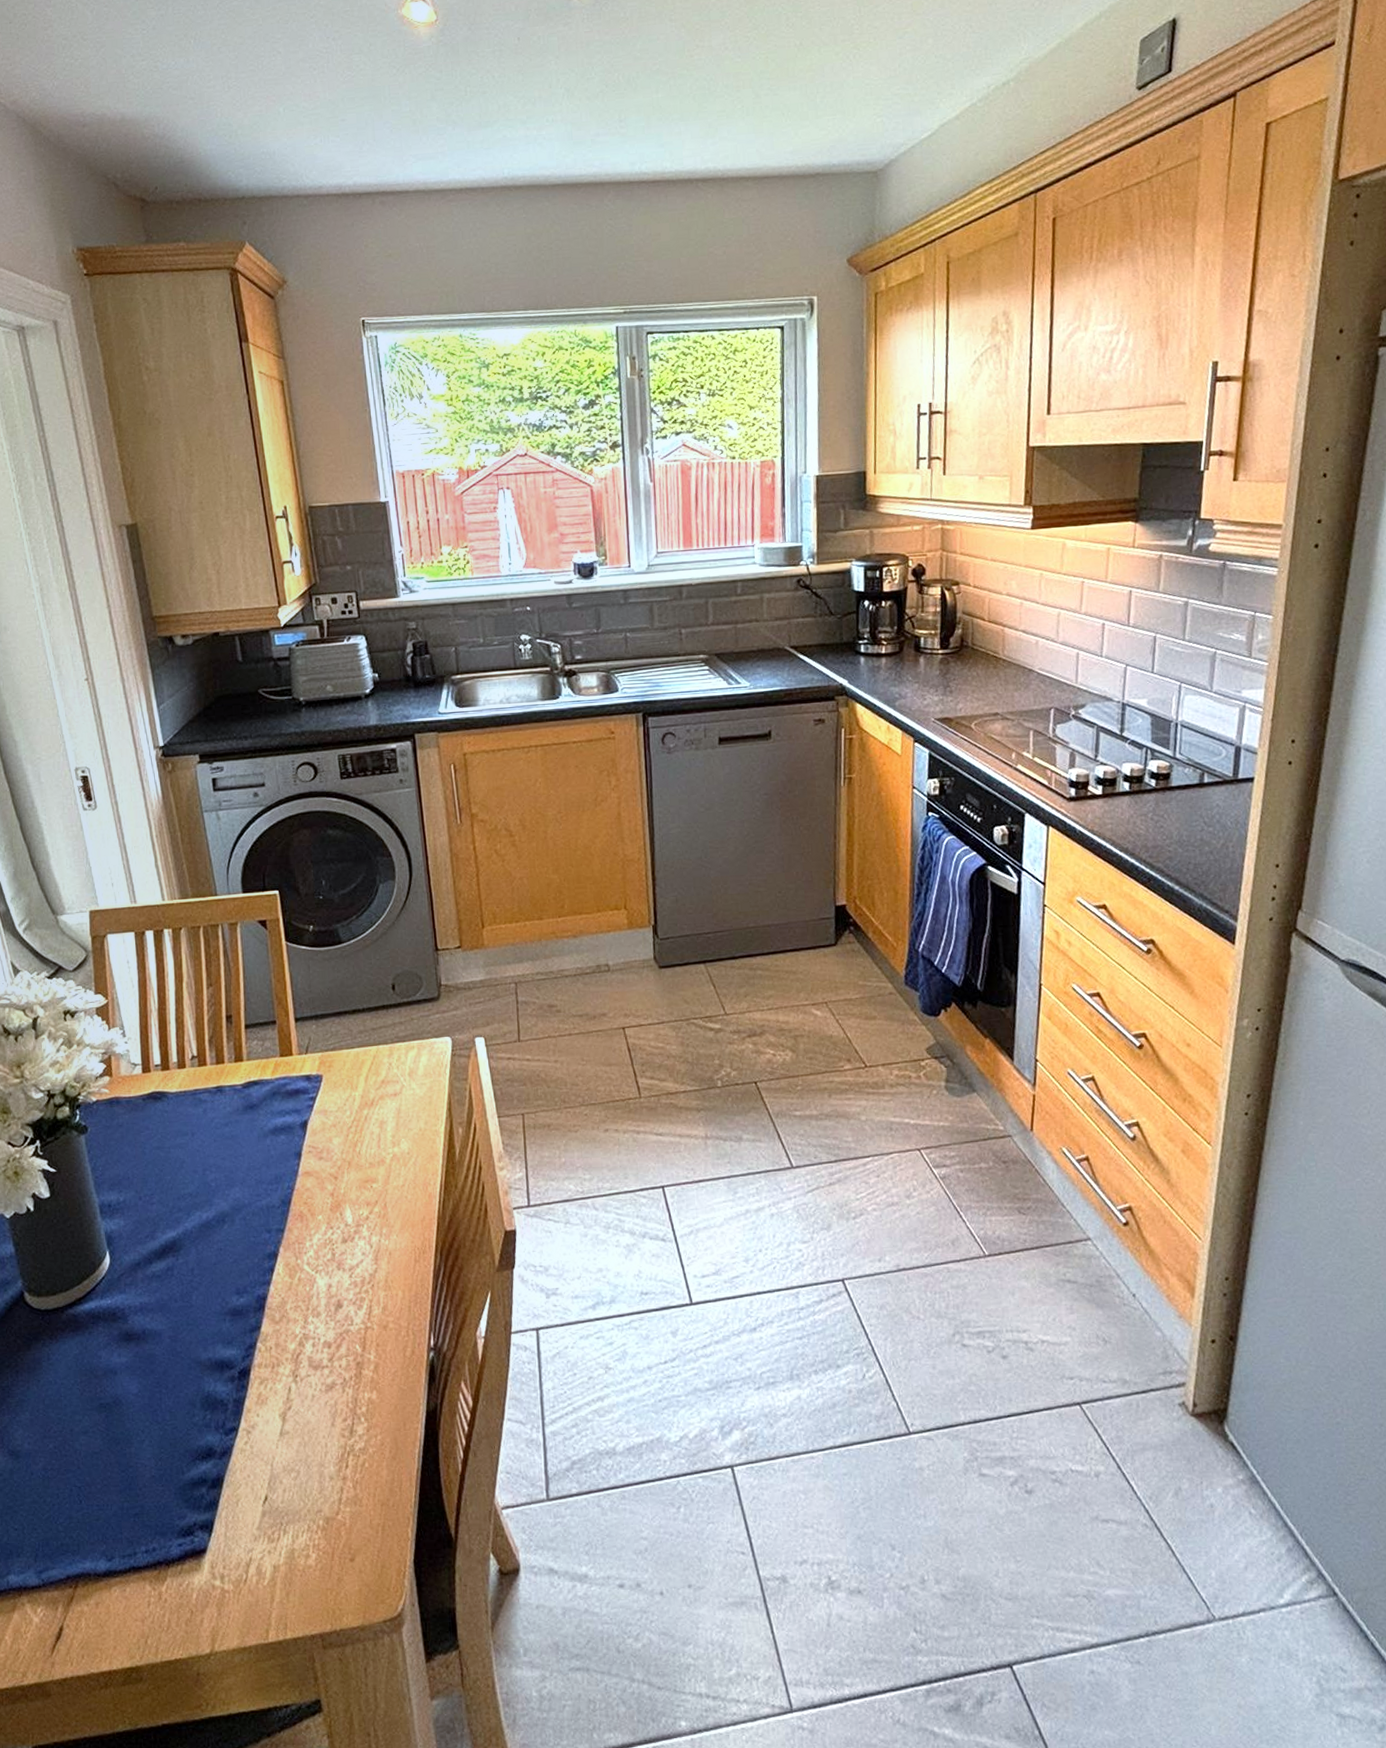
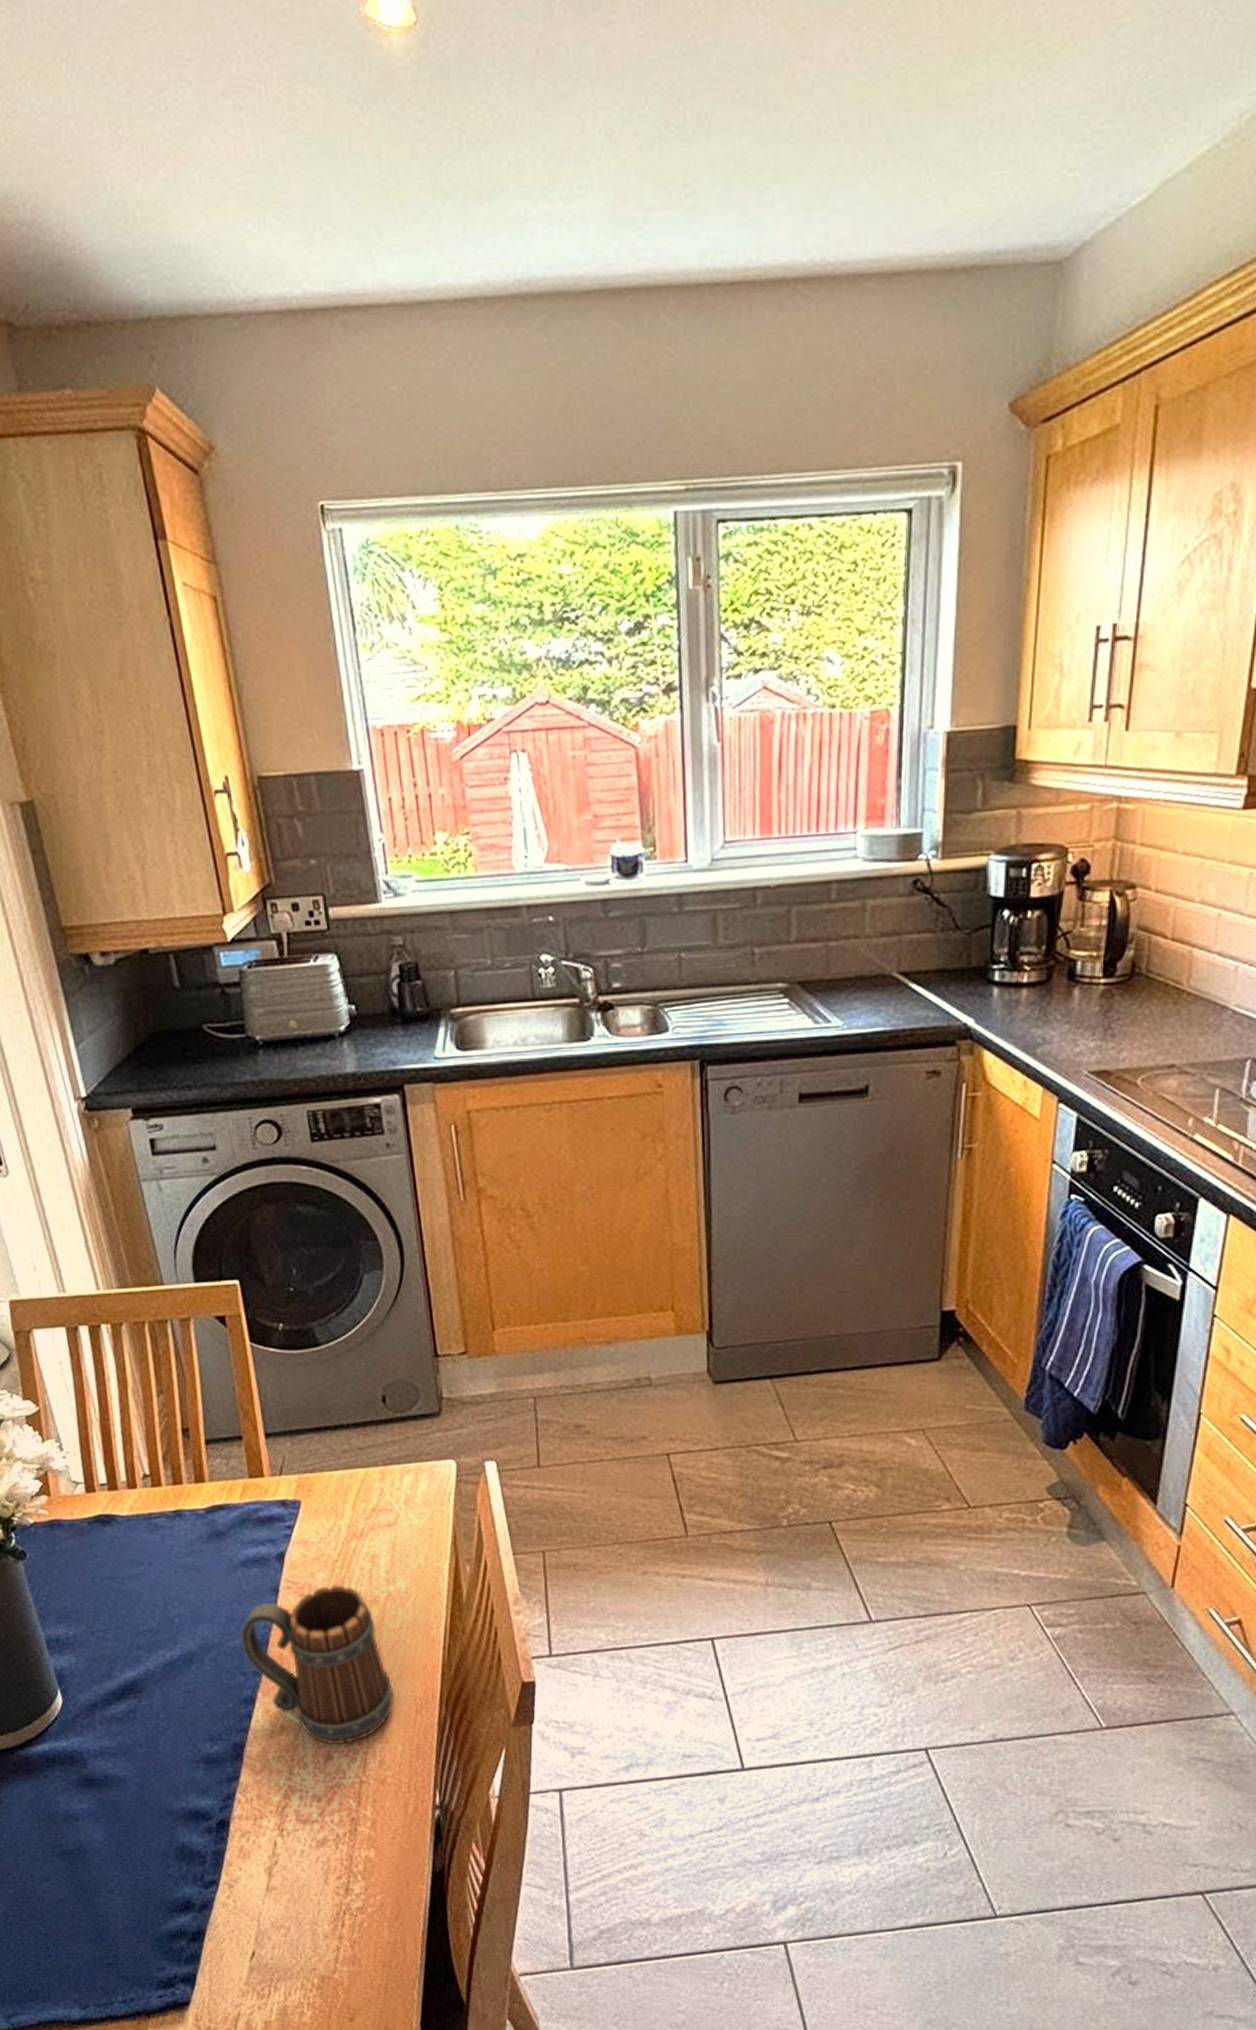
mug: none [266,1147,396,1294] -> present [239,1583,394,1745]

